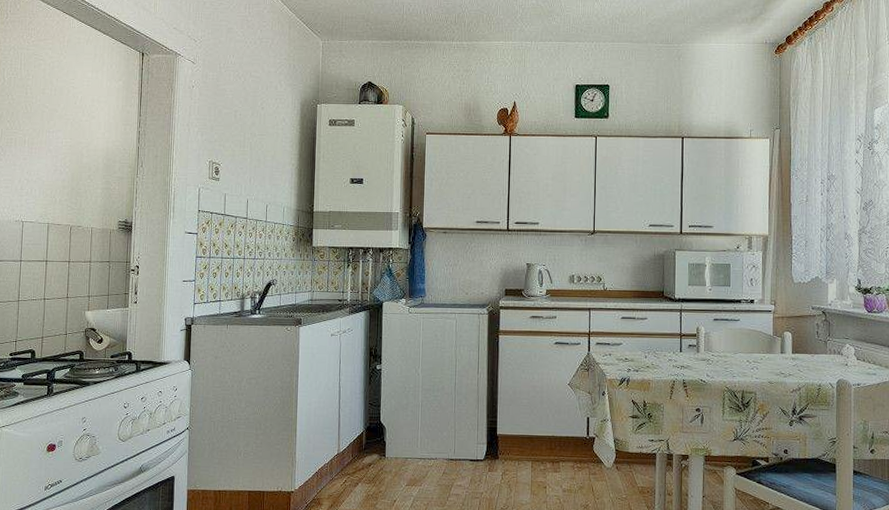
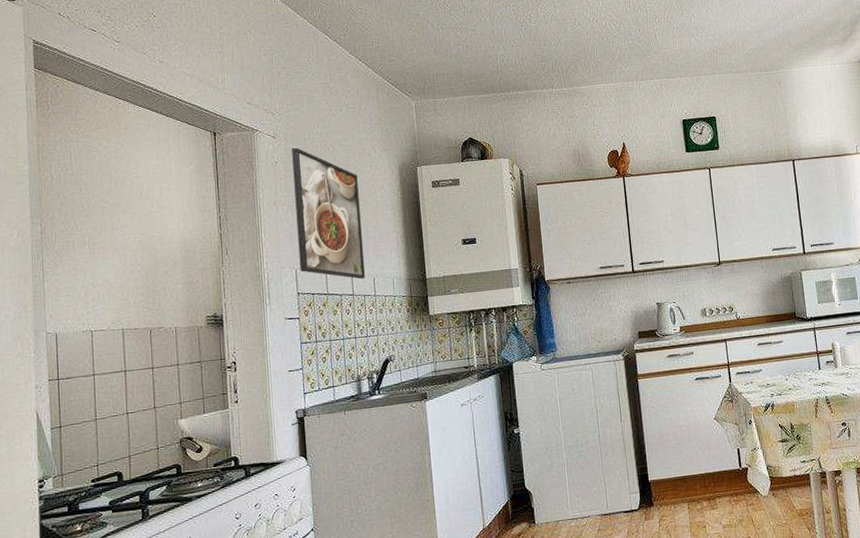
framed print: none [203,74,263,205] -> present [292,147,366,280]

